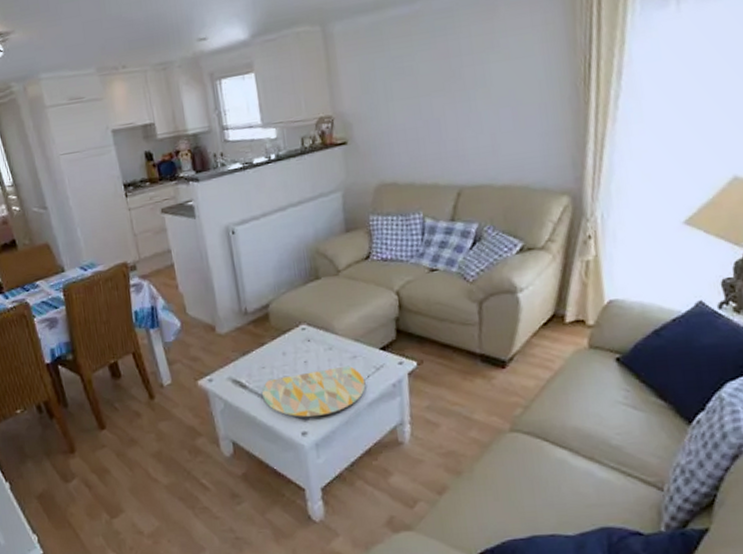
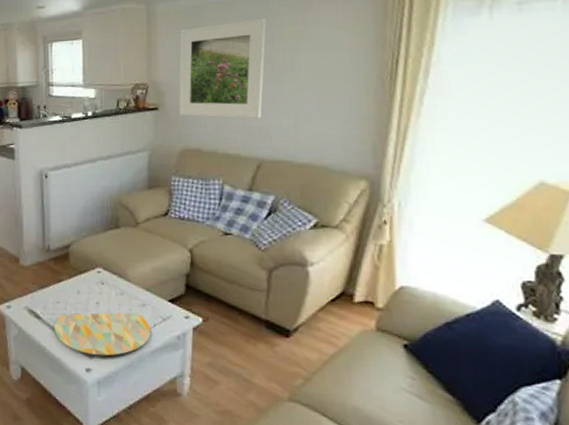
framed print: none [362,30,457,148] -> present [179,18,266,119]

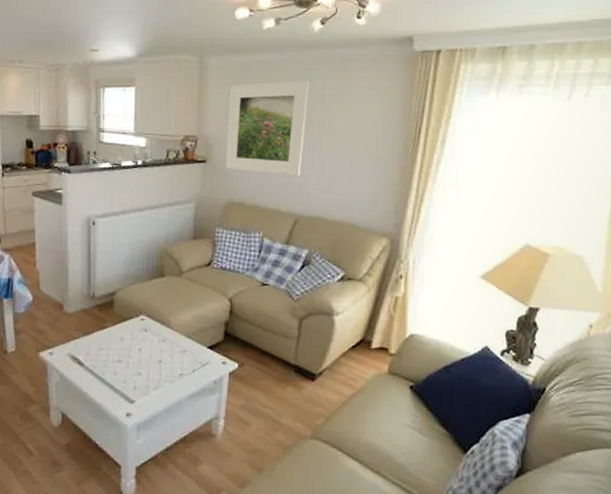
decorative tray: present [54,312,151,356] -> none [96,358,190,401]

